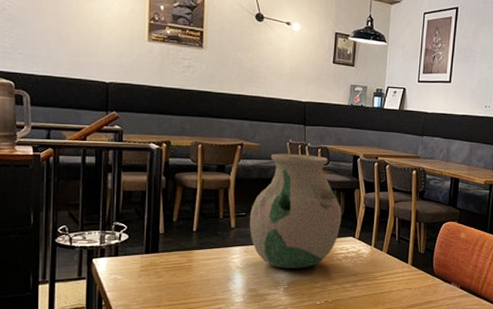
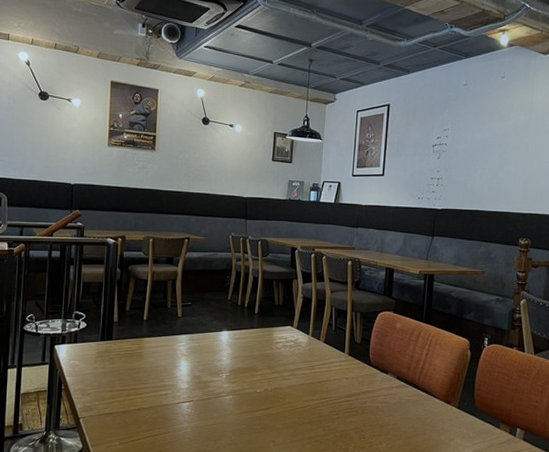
vase: present [250,153,342,269] -> none [195,246,281,357]

